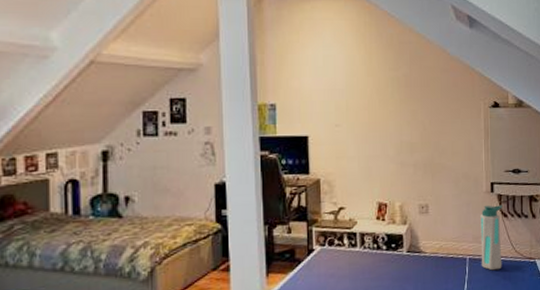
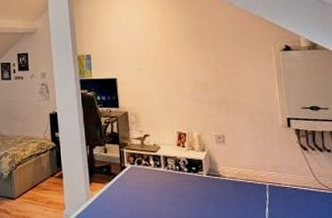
water bottle: present [480,205,503,271] -> none [278,138,305,199]

